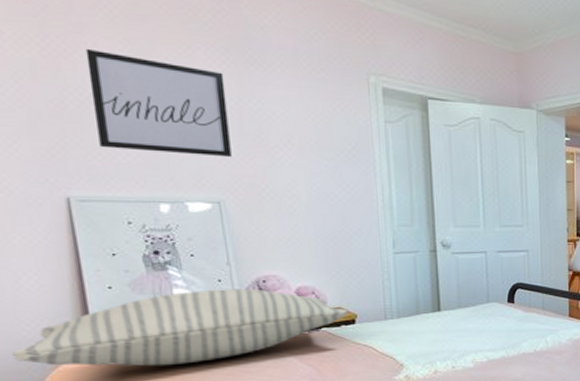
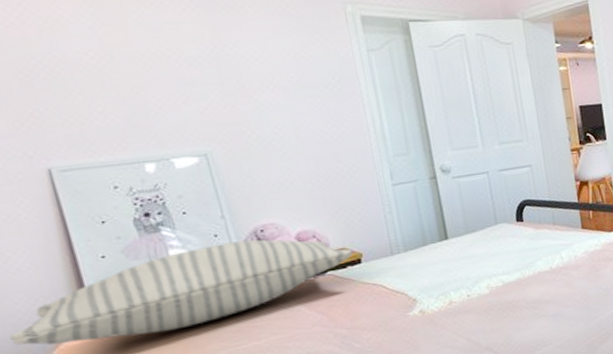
wall art: present [85,48,232,158] -> none [49,12,214,114]

